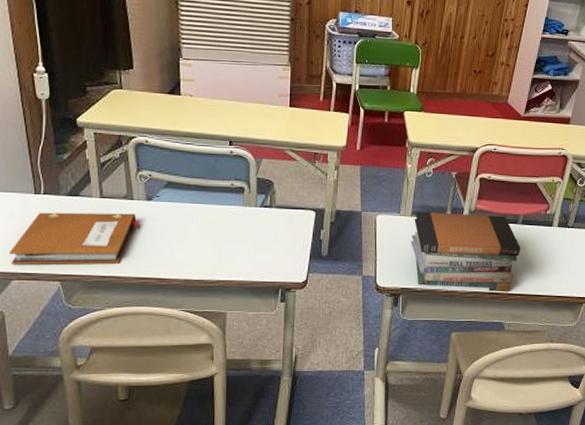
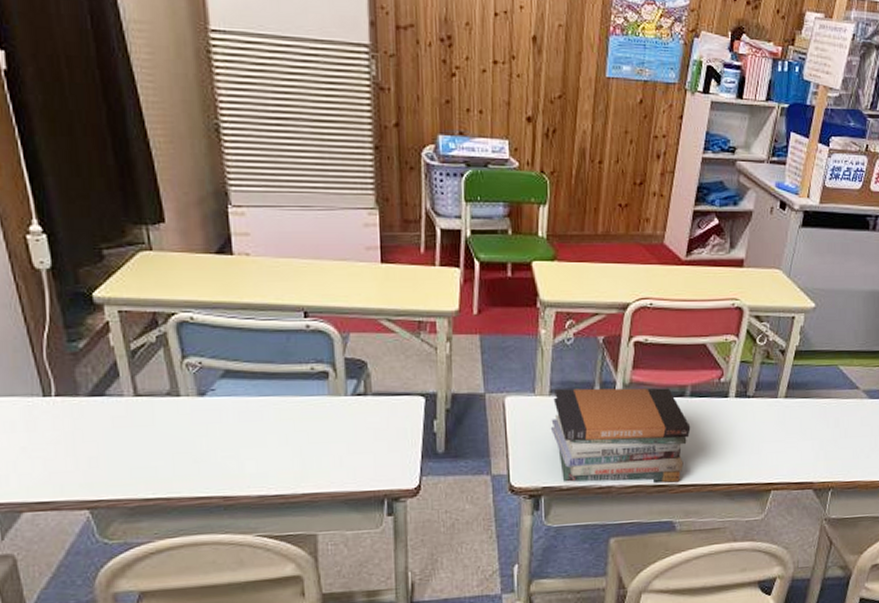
notebook: present [10,212,139,265] -> none [15,414,191,491]

